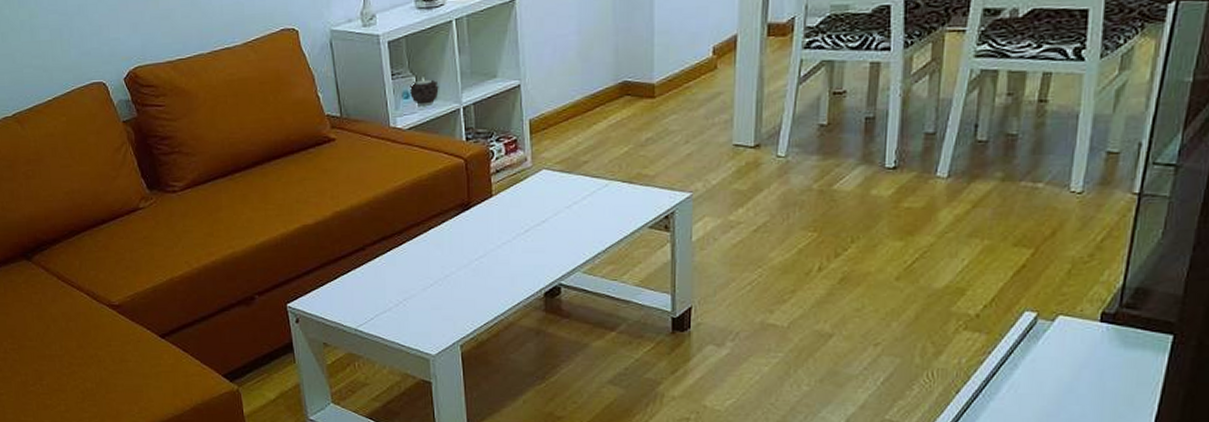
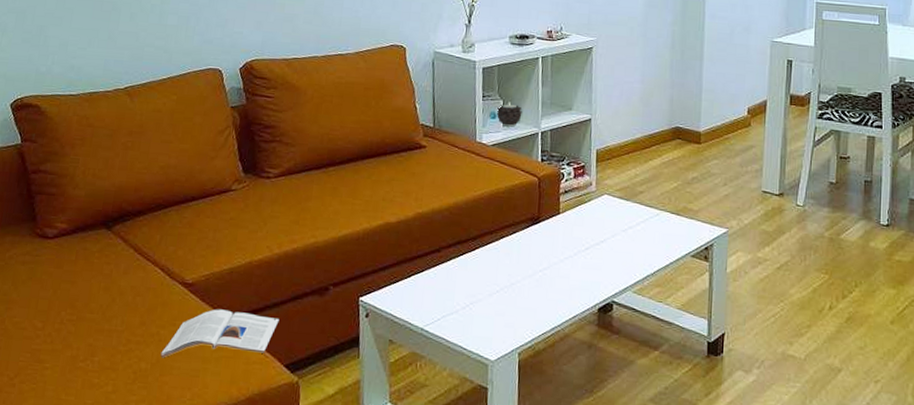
magazine: none [102,327,210,377] -> present [160,309,280,358]

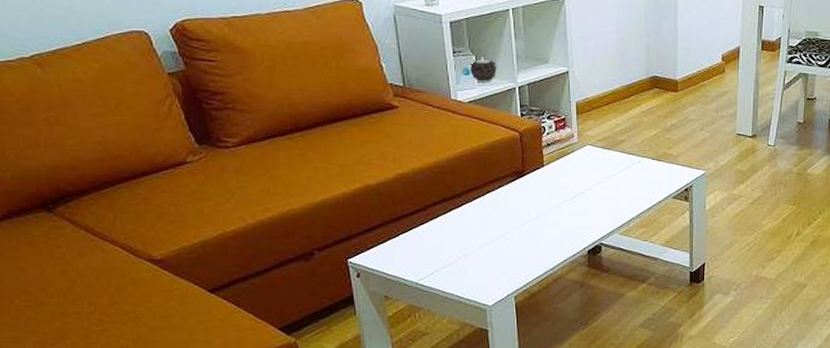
magazine: present [160,309,280,358] -> none [141,282,266,334]

